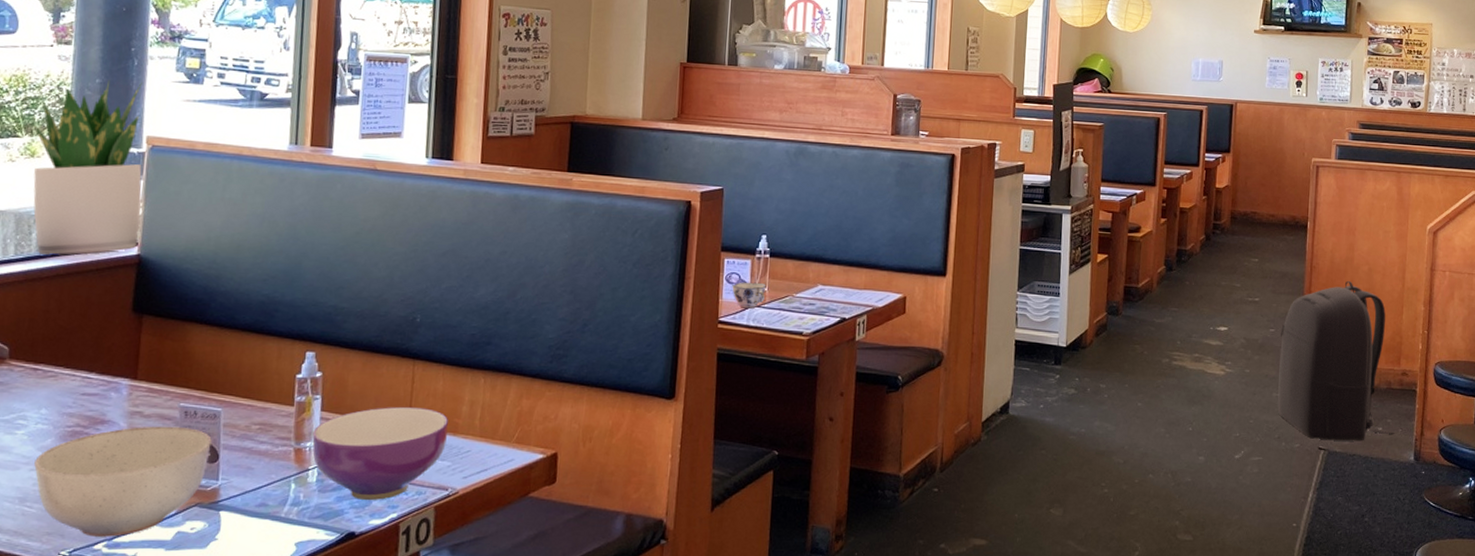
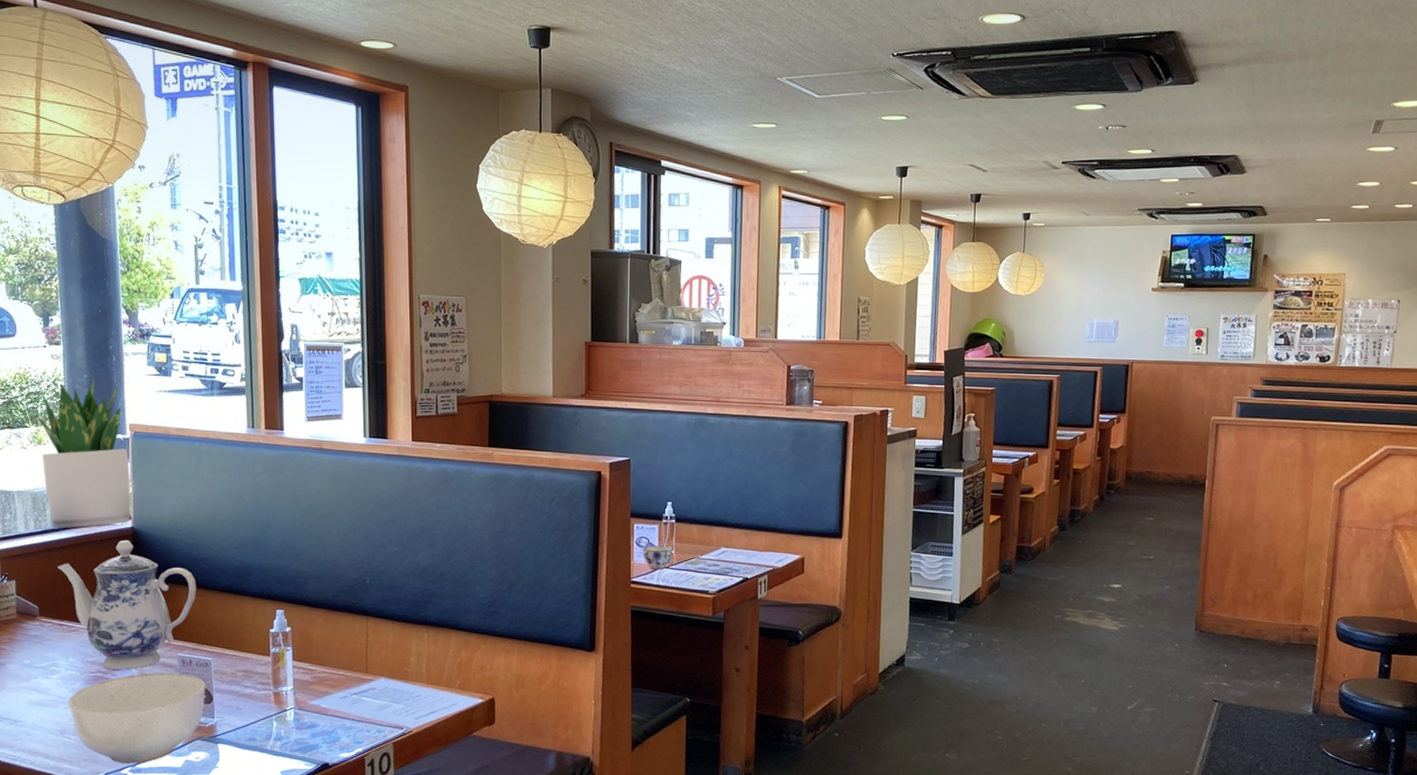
teapot: none [39,269,211,423] -> present [58,539,196,670]
bowl: present [312,406,448,500] -> none [287,657,399,737]
backpack: present [1277,281,1395,441] -> none [1171,539,1293,694]

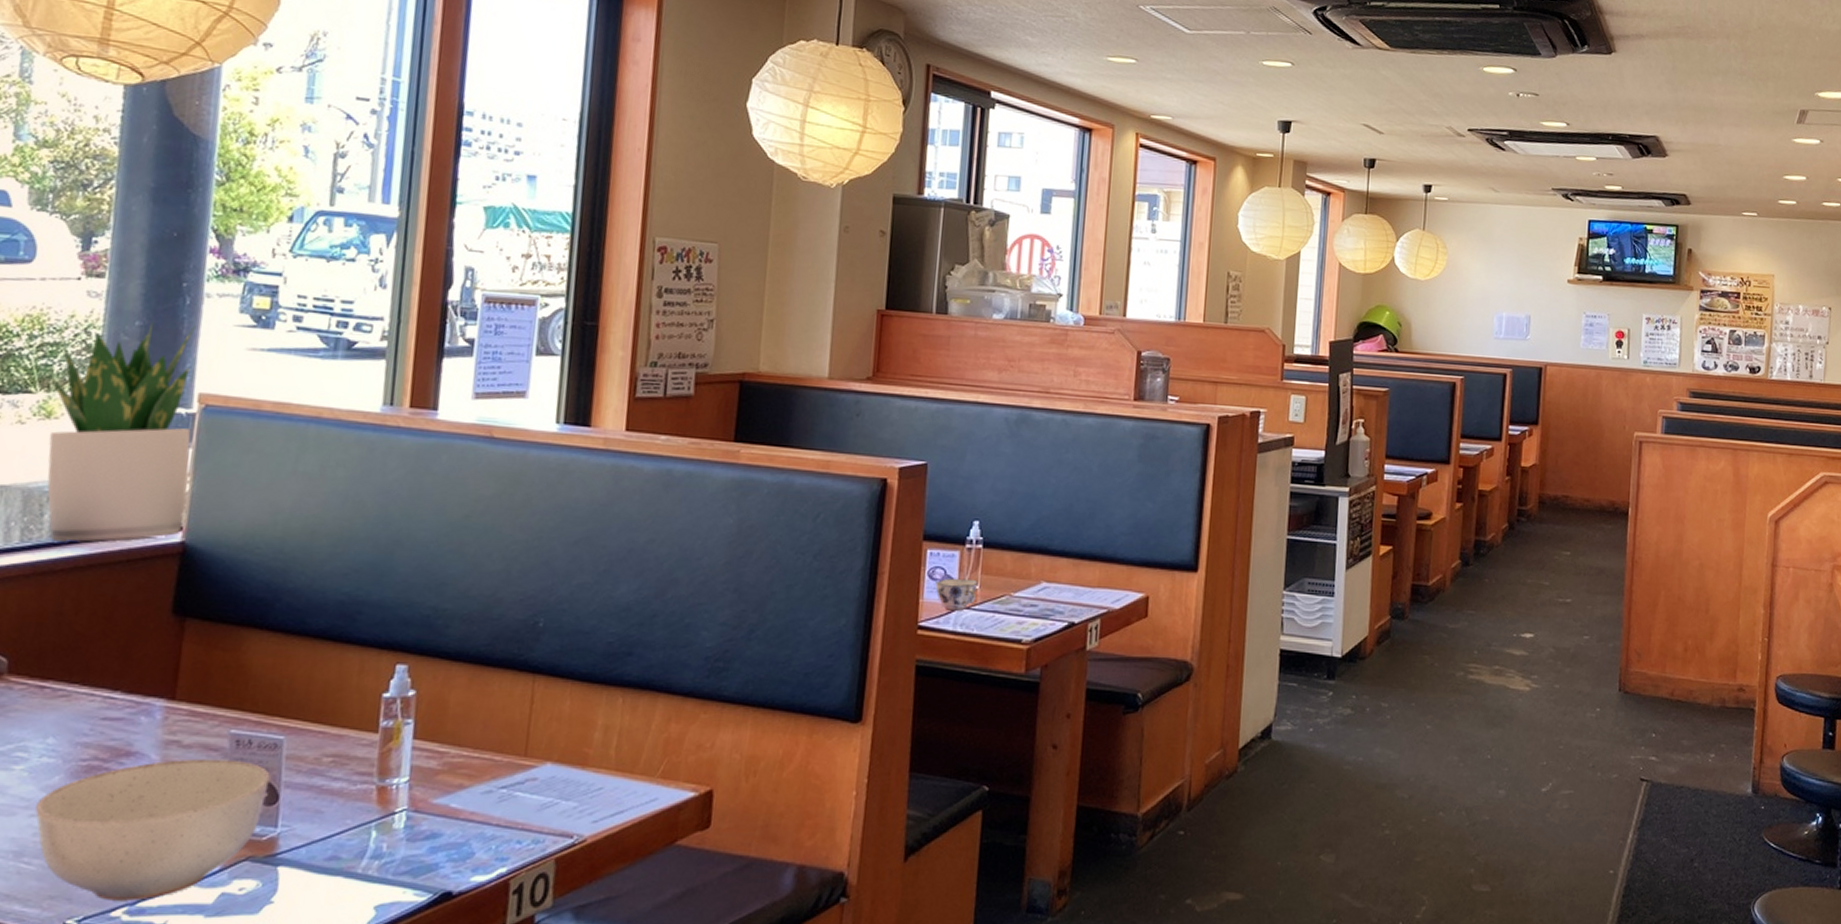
teapot: present [58,539,196,670] -> none [50,560,275,756]

